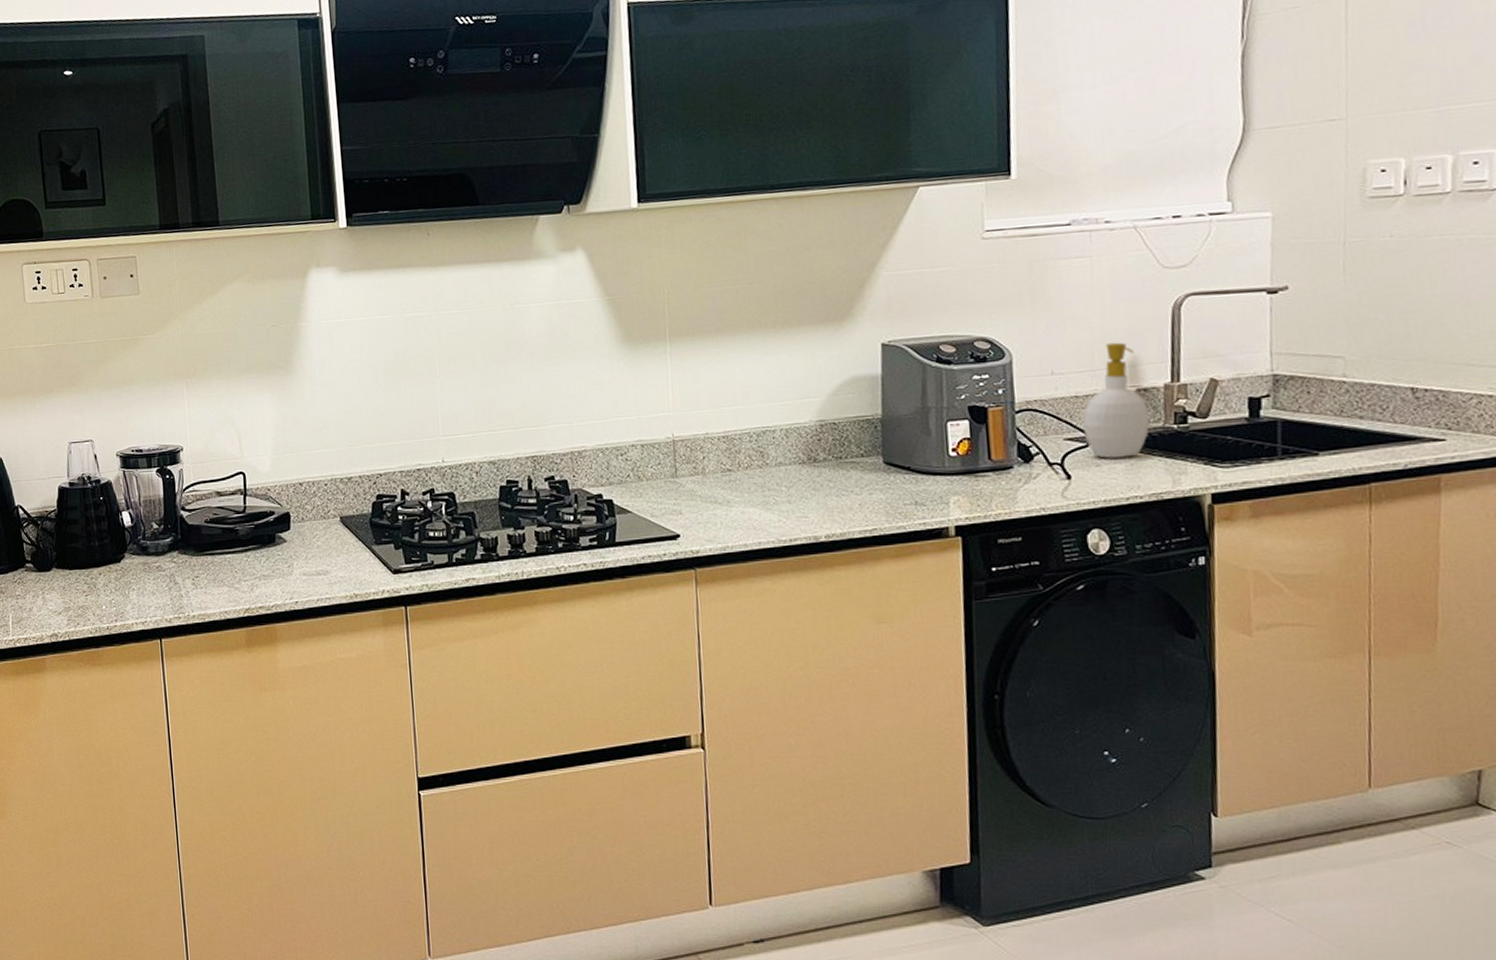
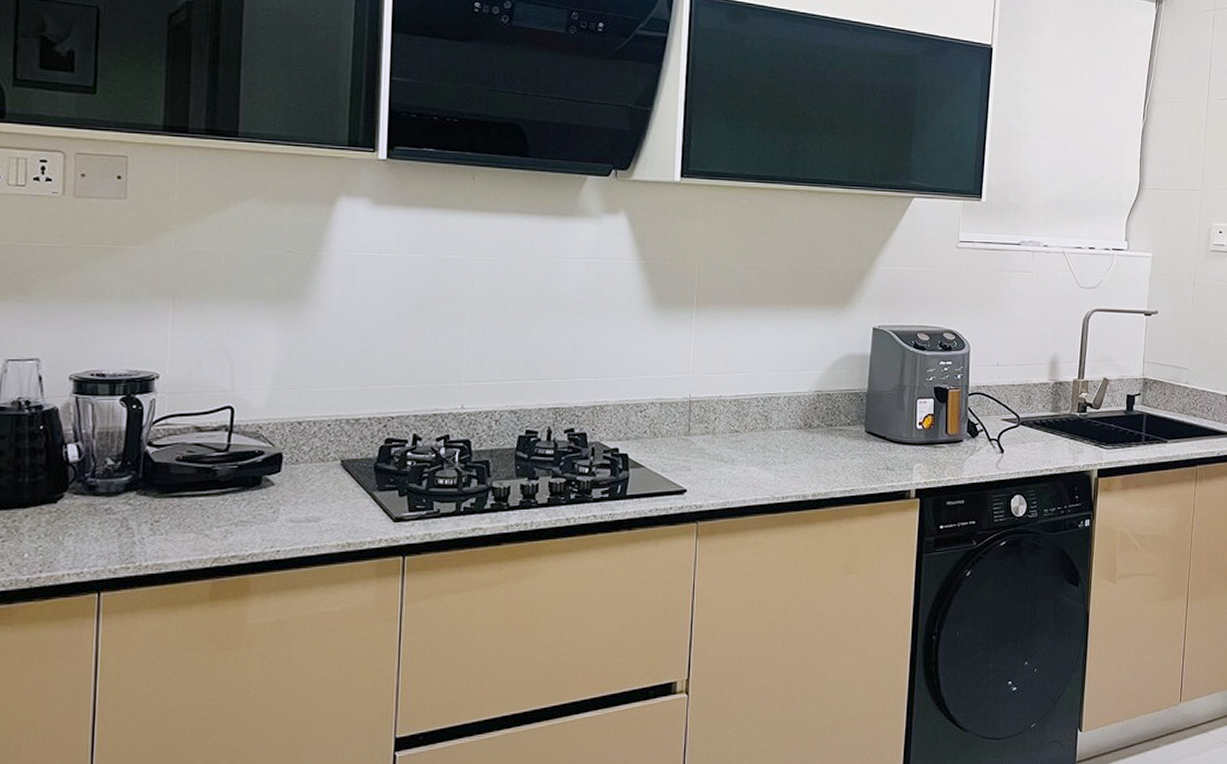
soap bottle: present [1083,342,1150,459] -> none [1016,343,1062,437]

